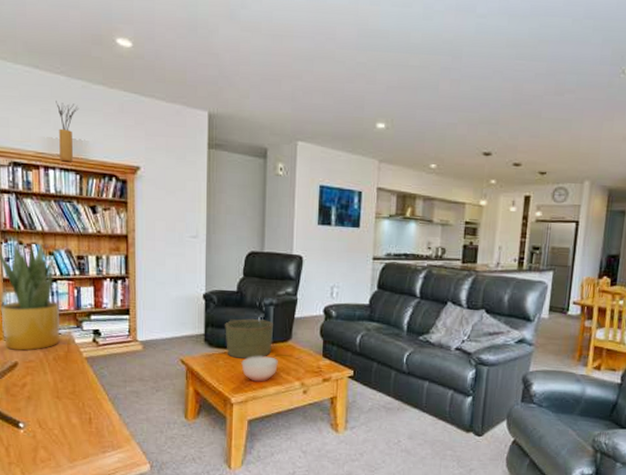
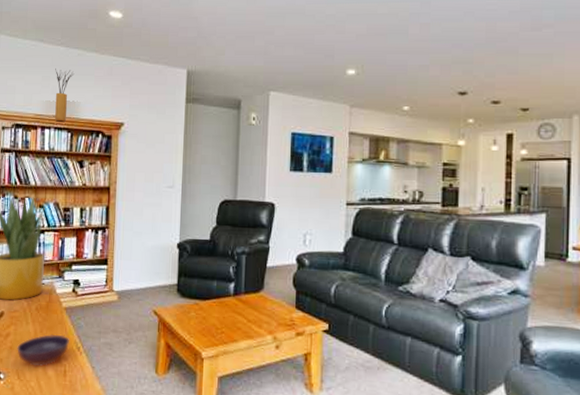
bowl: none [36,384,93,414] -> present [17,334,69,366]
basket: present [225,319,274,359] -> none [197,268,246,310]
bowl: present [241,356,279,382] -> none [212,307,251,335]

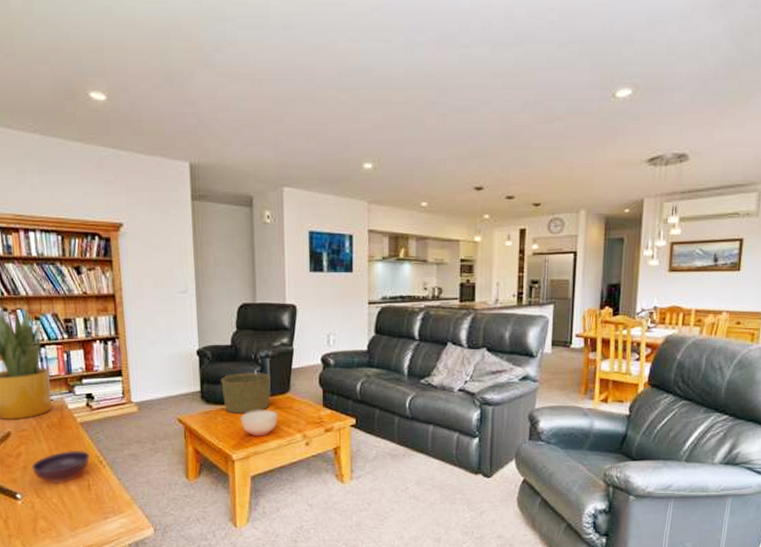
vase: present [55,69,75,123] -> none [31,161,56,224]
basket: none [197,268,246,310] -> present [221,373,272,414]
bowl: none [212,307,251,335] -> present [240,410,279,437]

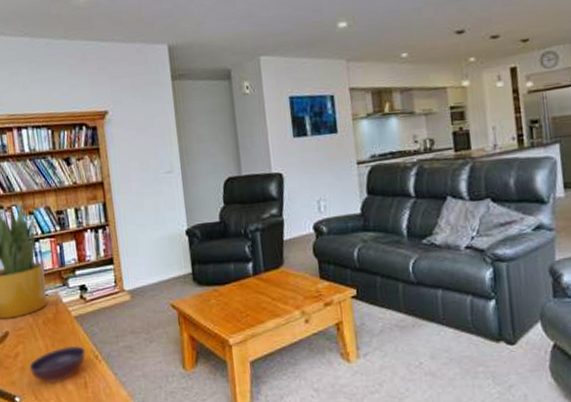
basket: present [221,373,272,414] -> none [212,247,264,294]
bowl: present [240,410,279,437] -> none [234,286,275,317]

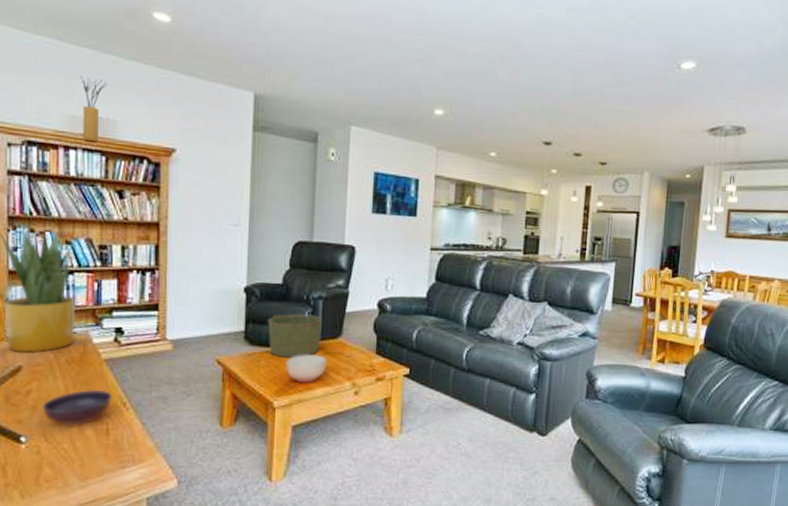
vase: none [22,61,45,121] -> present [81,76,108,144]
basket: none [212,247,264,294] -> present [267,314,323,358]
bowl: none [234,286,275,317] -> present [285,354,328,383]

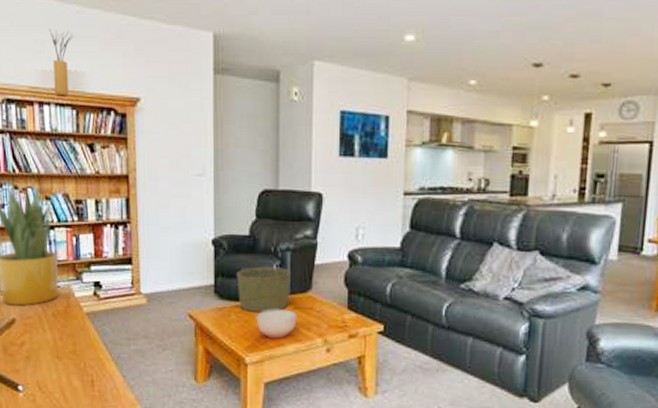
bowl: present [42,389,112,425] -> none [35,342,95,376]

